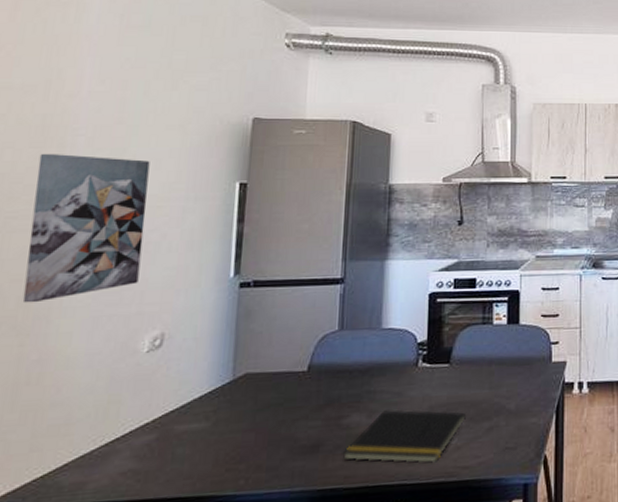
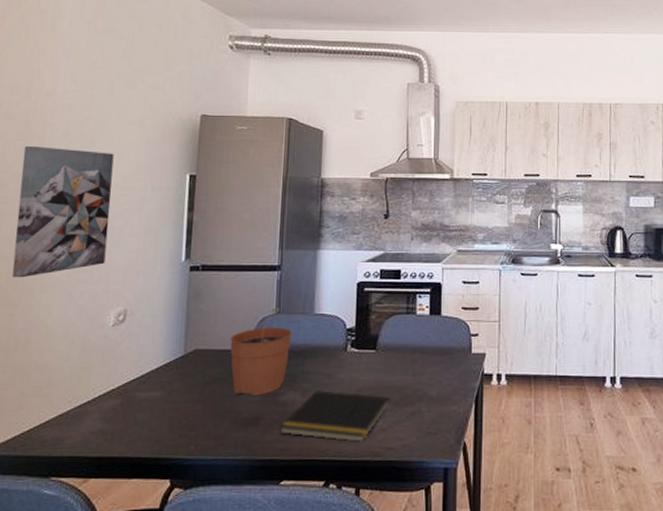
plant pot: none [286,323,357,421] -> present [230,307,292,396]

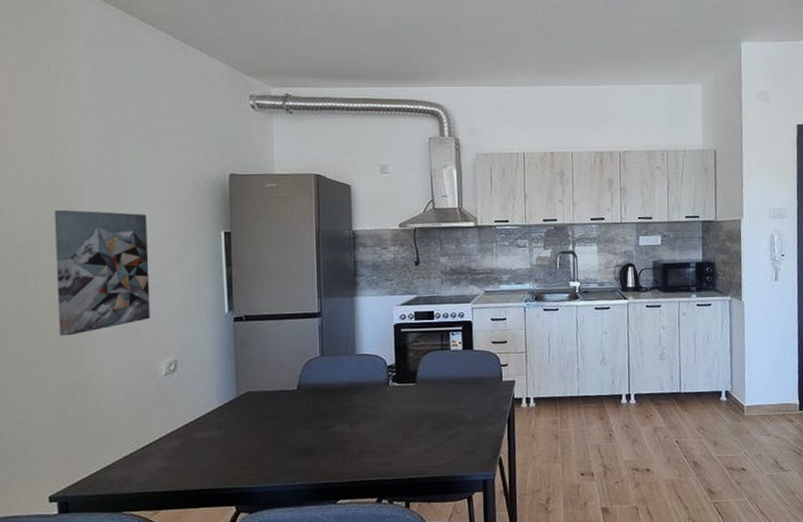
plant pot: present [230,307,292,396] -> none [279,350,337,430]
notepad: present [280,390,390,443] -> none [333,421,432,464]

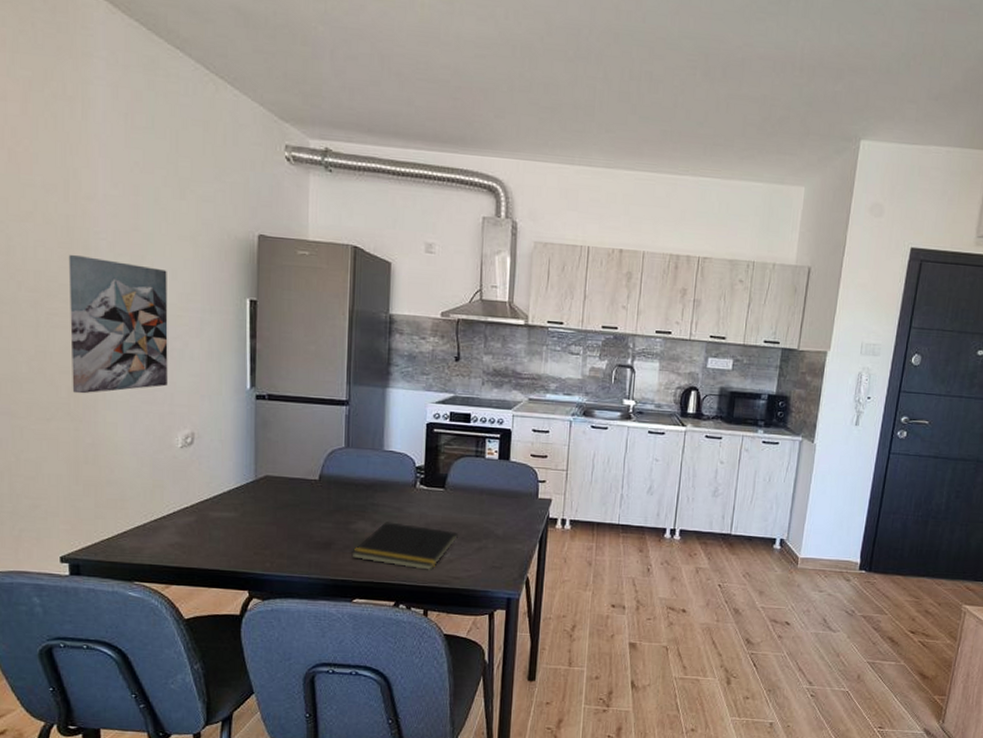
notepad: none [333,421,432,464] -> present [351,522,458,572]

